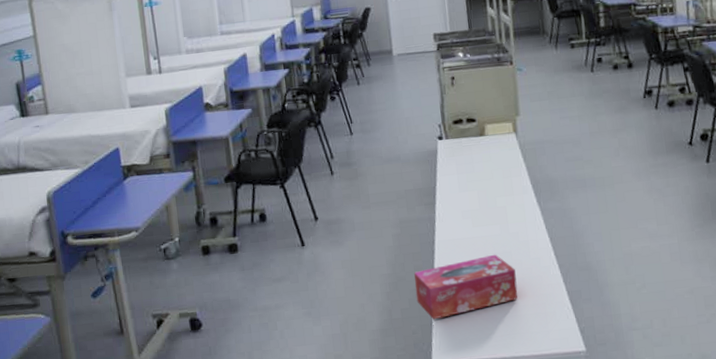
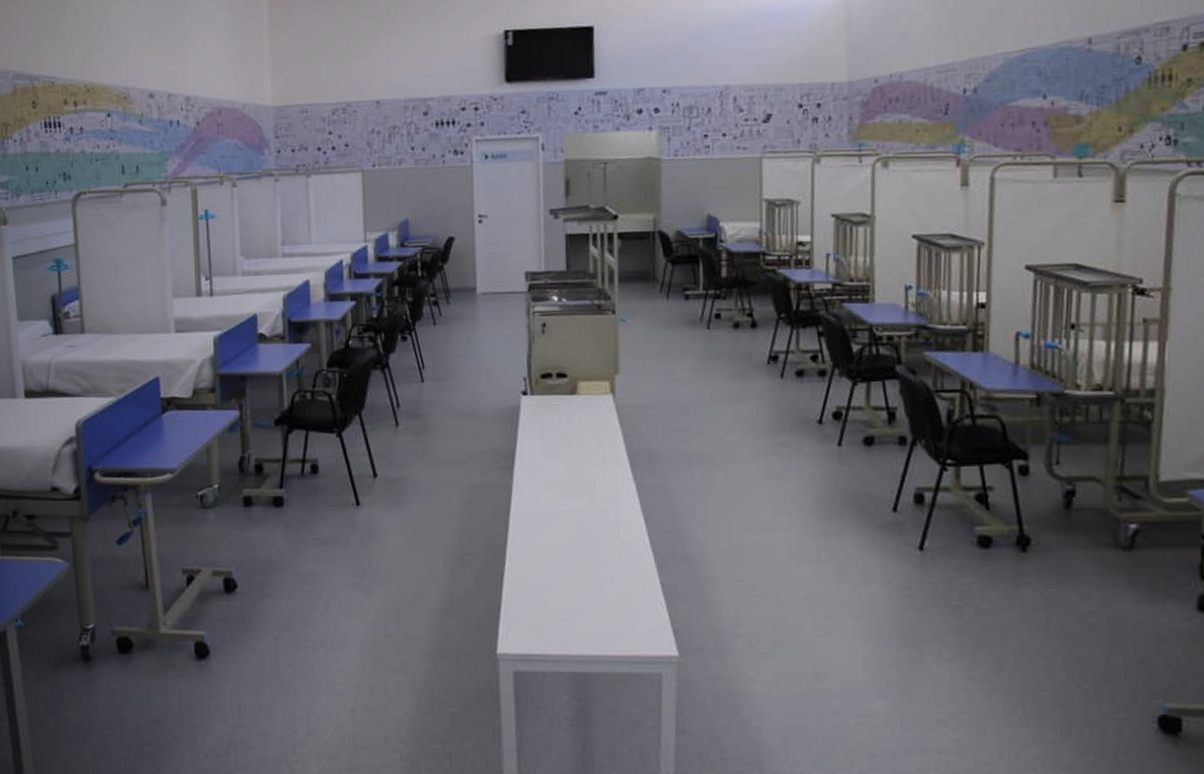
tissue box: present [414,254,518,320] -> none [483,533,603,604]

